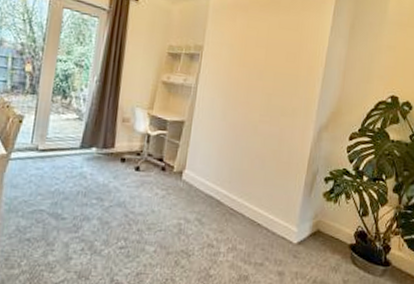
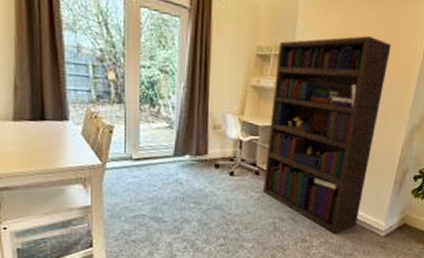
bookcase: none [169,39,296,240] -> present [263,36,392,234]

